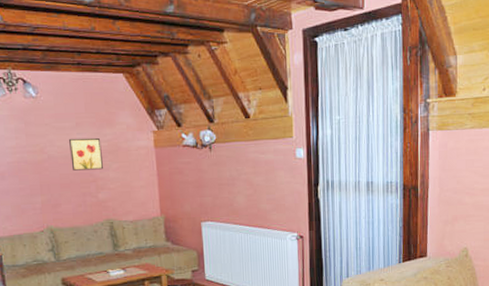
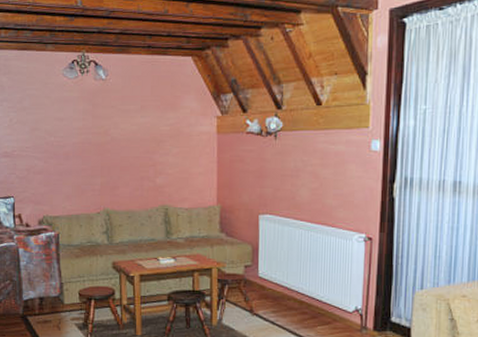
wall art: present [69,137,103,171] -> none [132,121,164,154]

